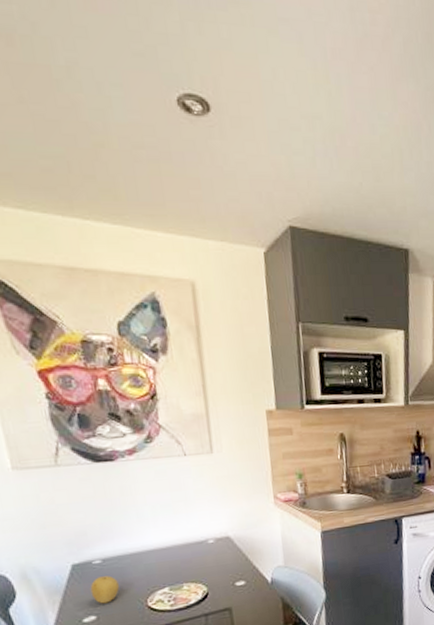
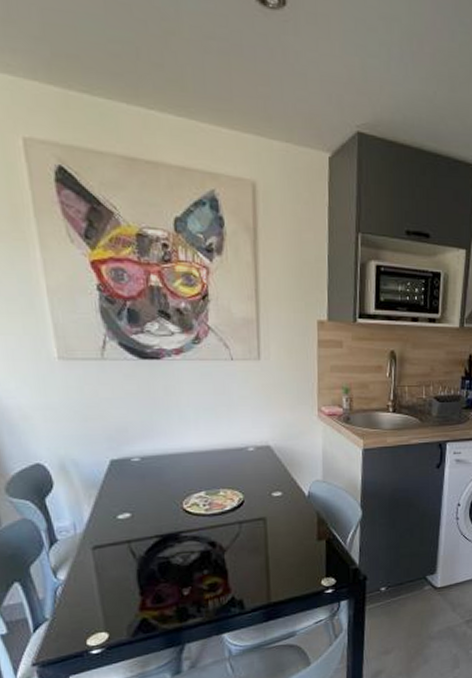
fruit: present [90,575,119,604] -> none [127,474,156,502]

